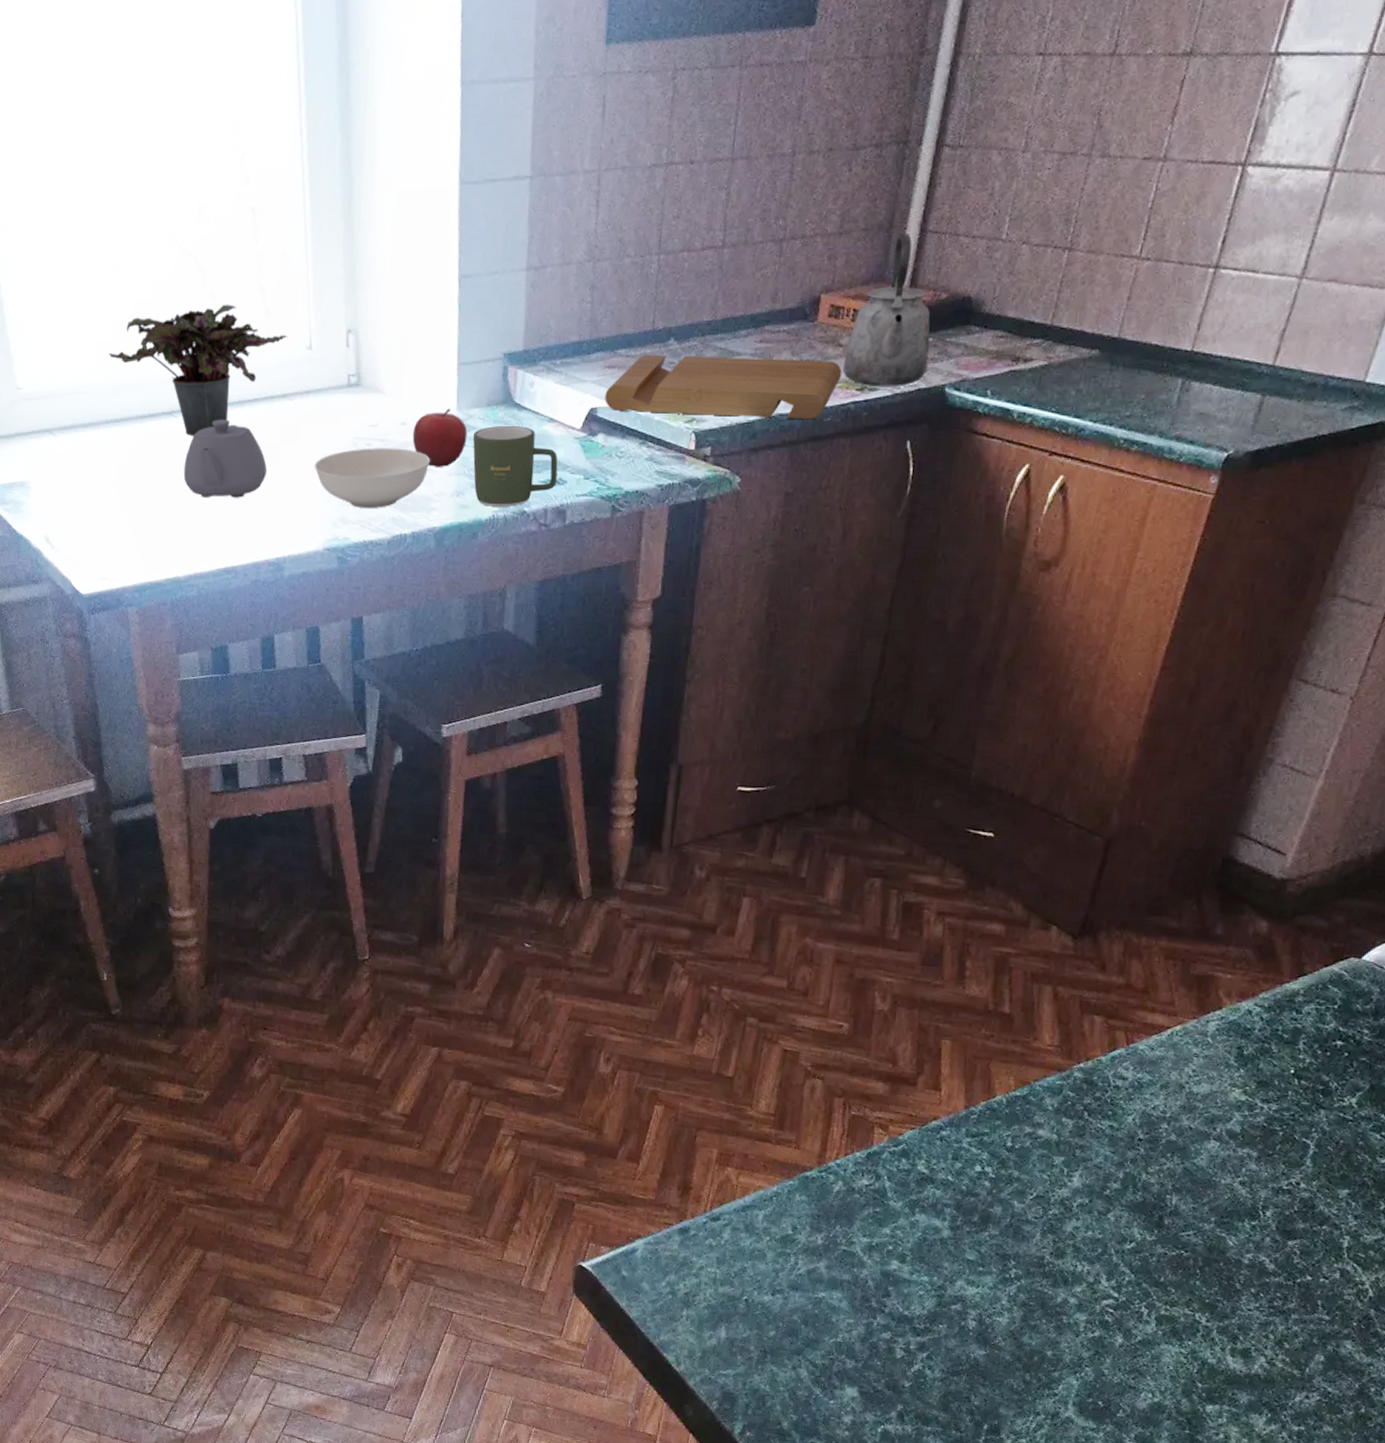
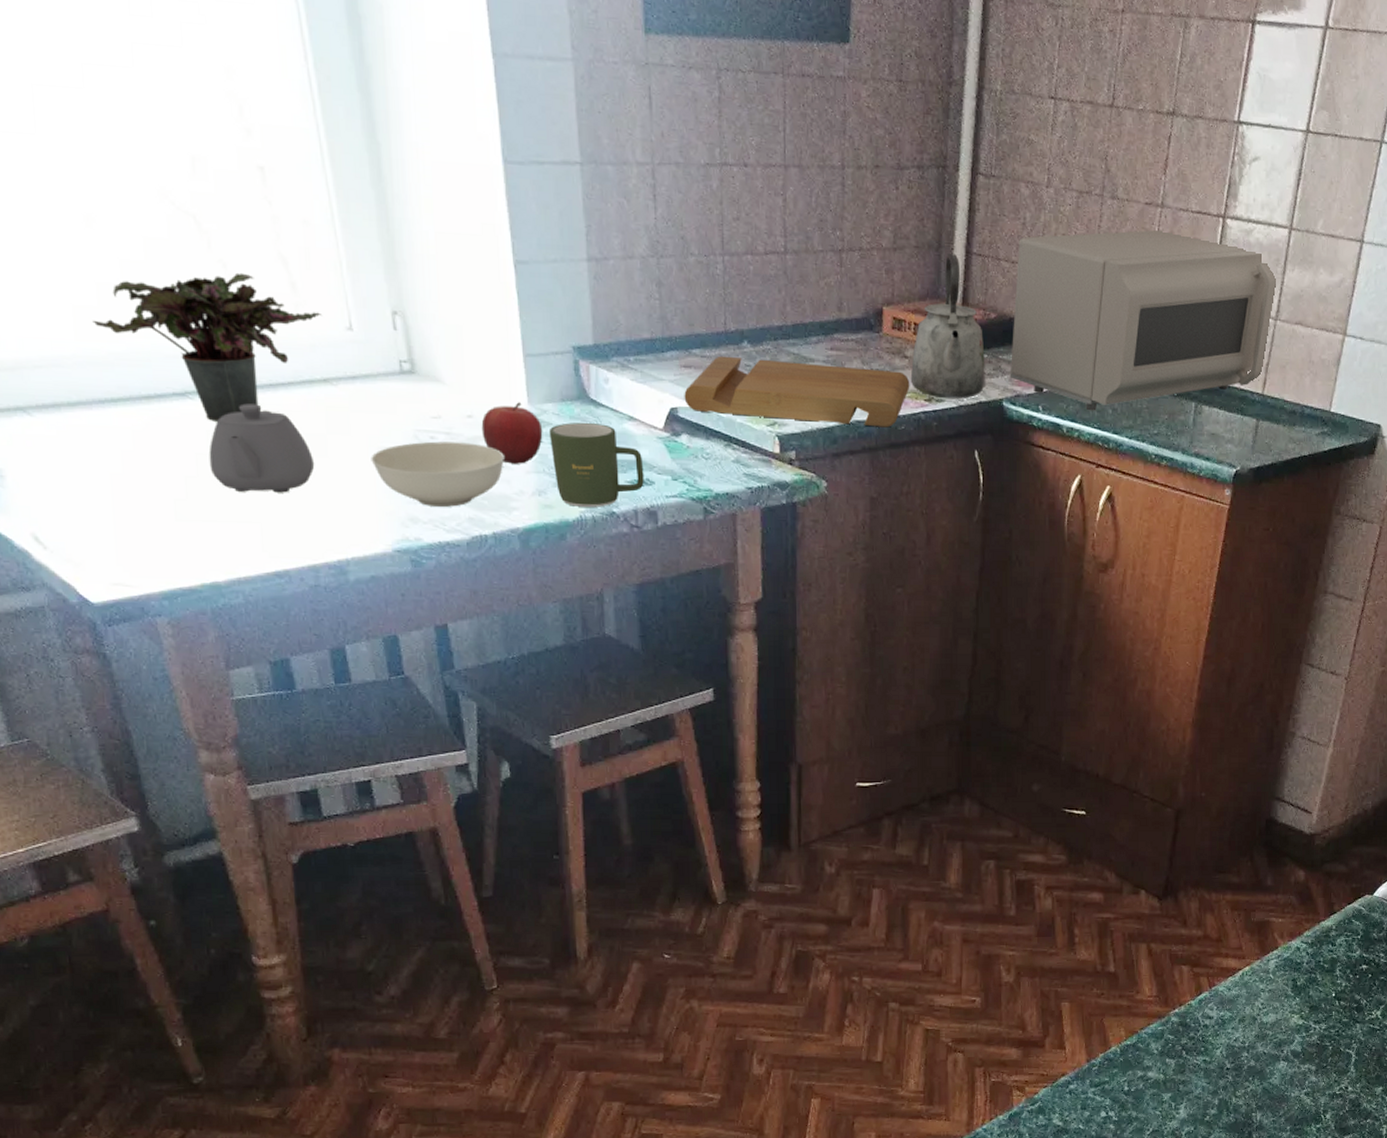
microwave: none [956,186,1307,394] -> present [1009,229,1276,411]

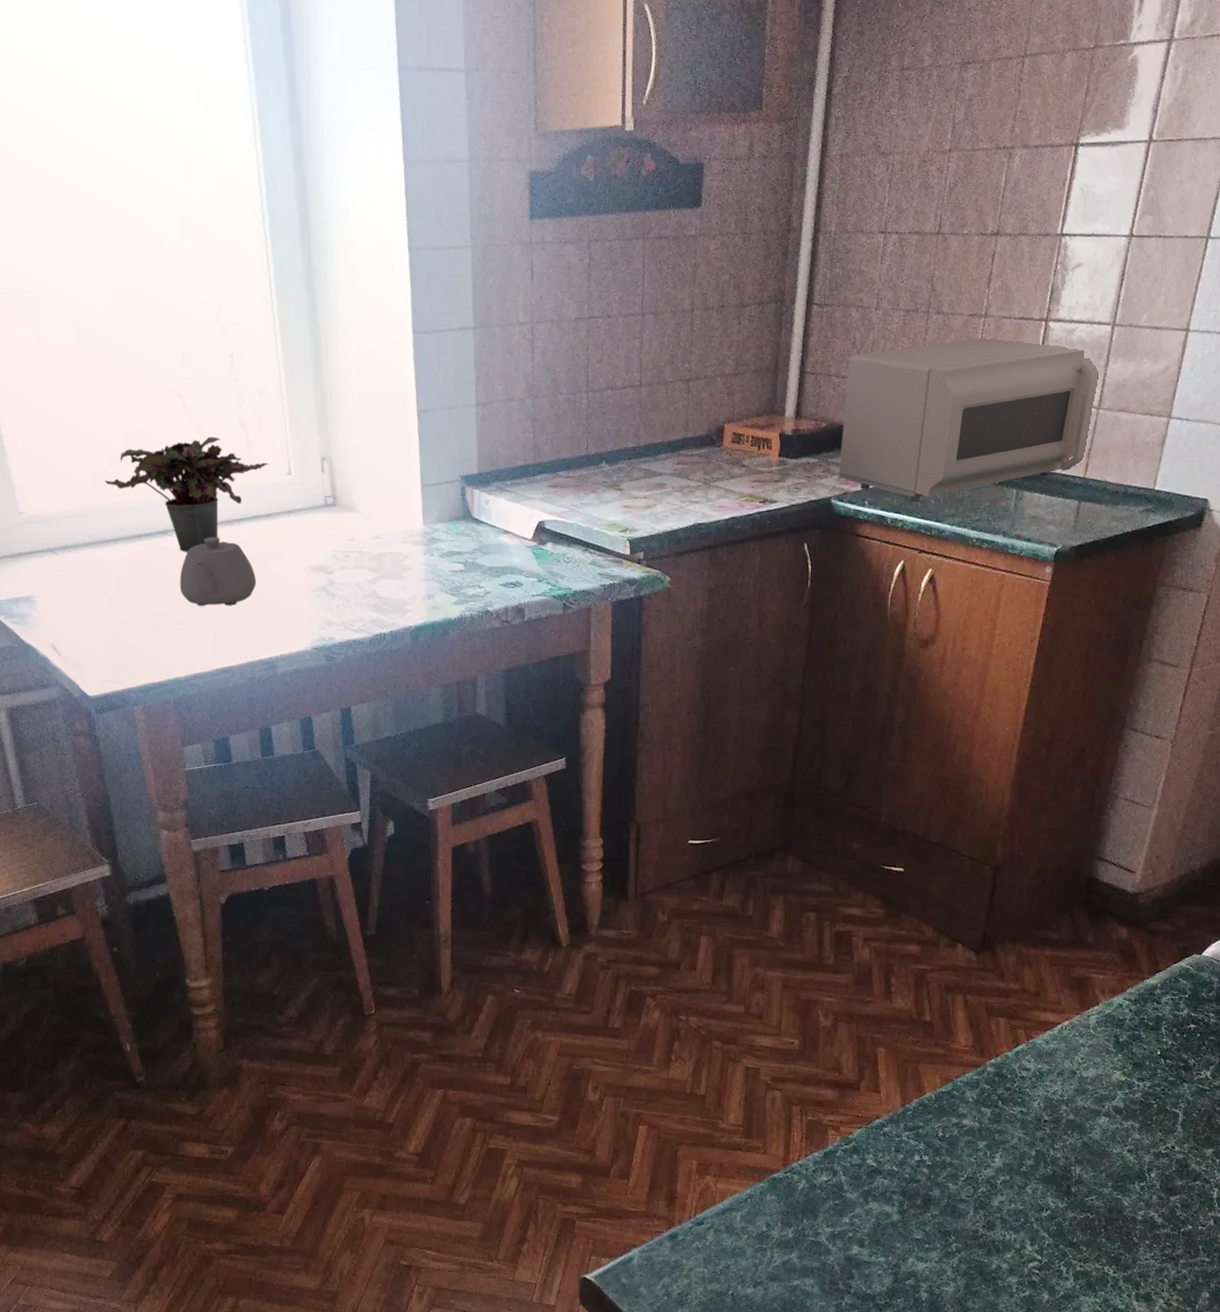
bowl: present [371,441,504,507] -> none [299,559,402,611]
fruit: present [481,402,543,464] -> none [385,524,434,574]
mug: present [548,422,644,507] -> none [438,537,514,607]
cutting board: present [684,355,910,428] -> none [550,475,747,528]
kettle: present [910,254,985,400] -> none [747,374,816,500]

